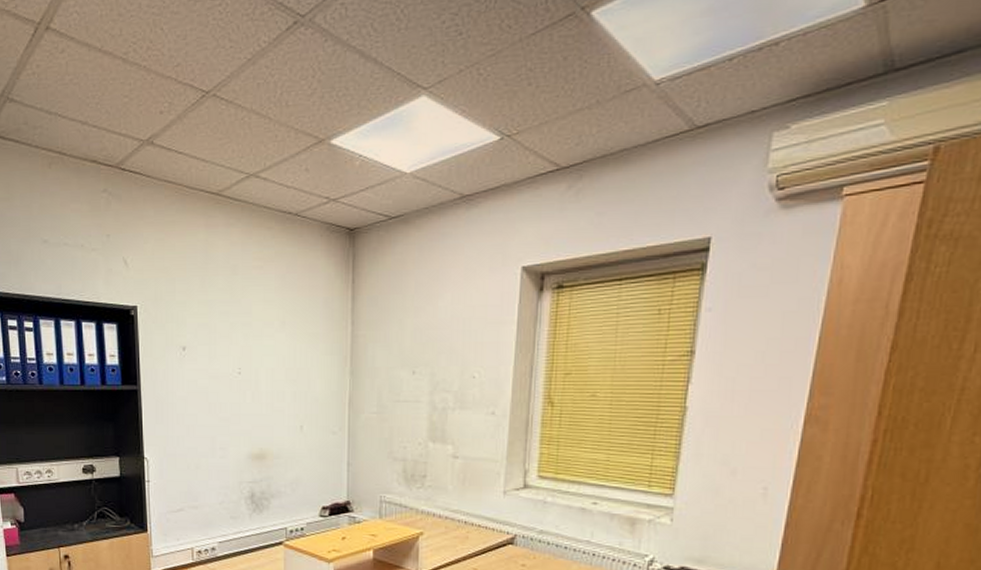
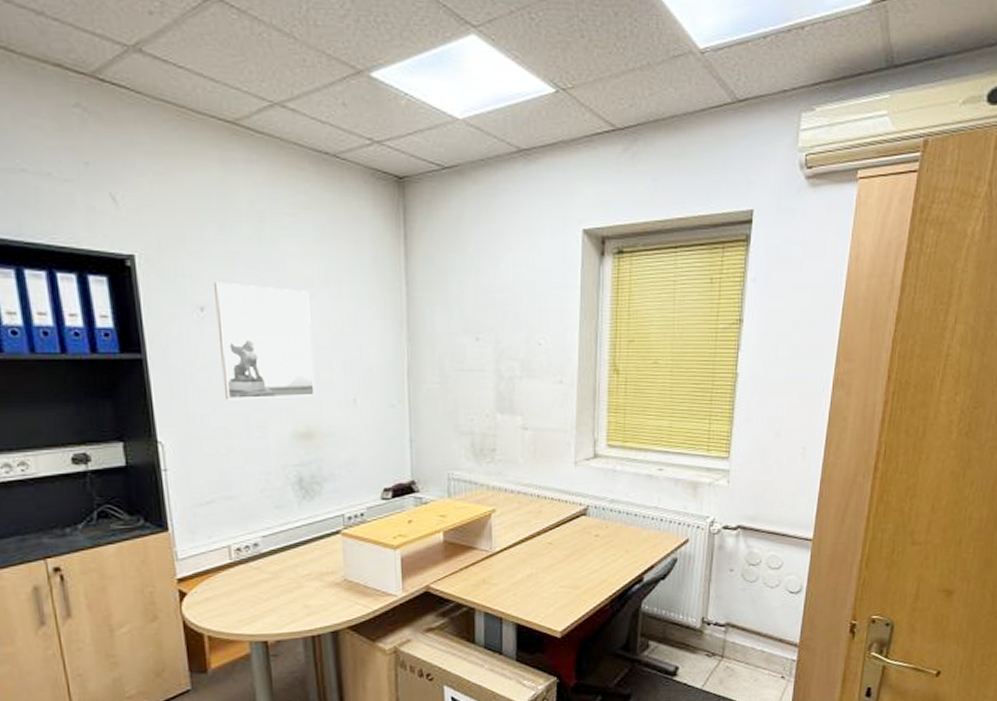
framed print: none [195,326,270,425] -> present [214,282,316,400]

